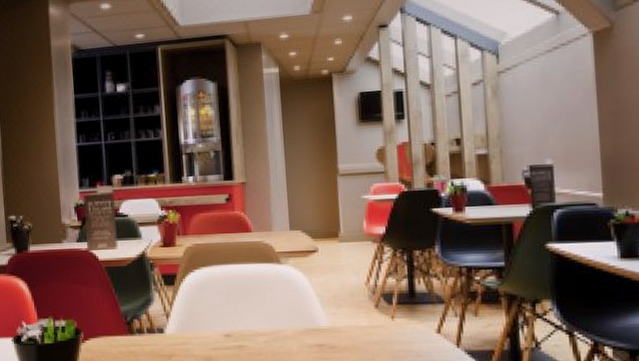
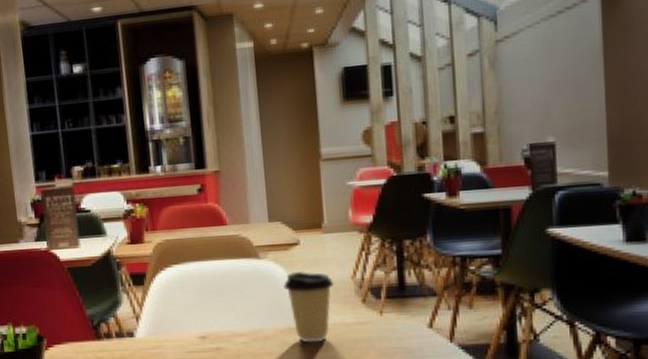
coffee cup: none [301,276,350,344] -> present [282,270,335,343]

